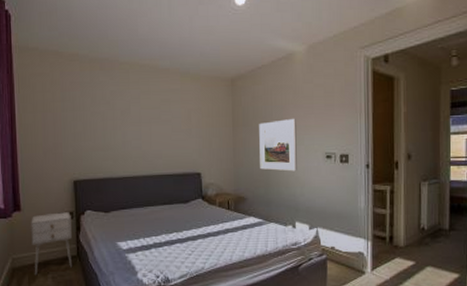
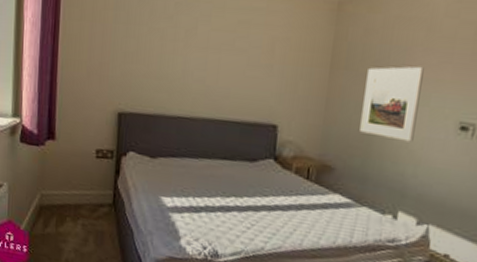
nightstand: present [31,212,73,276] -> none [63,147,111,219]

